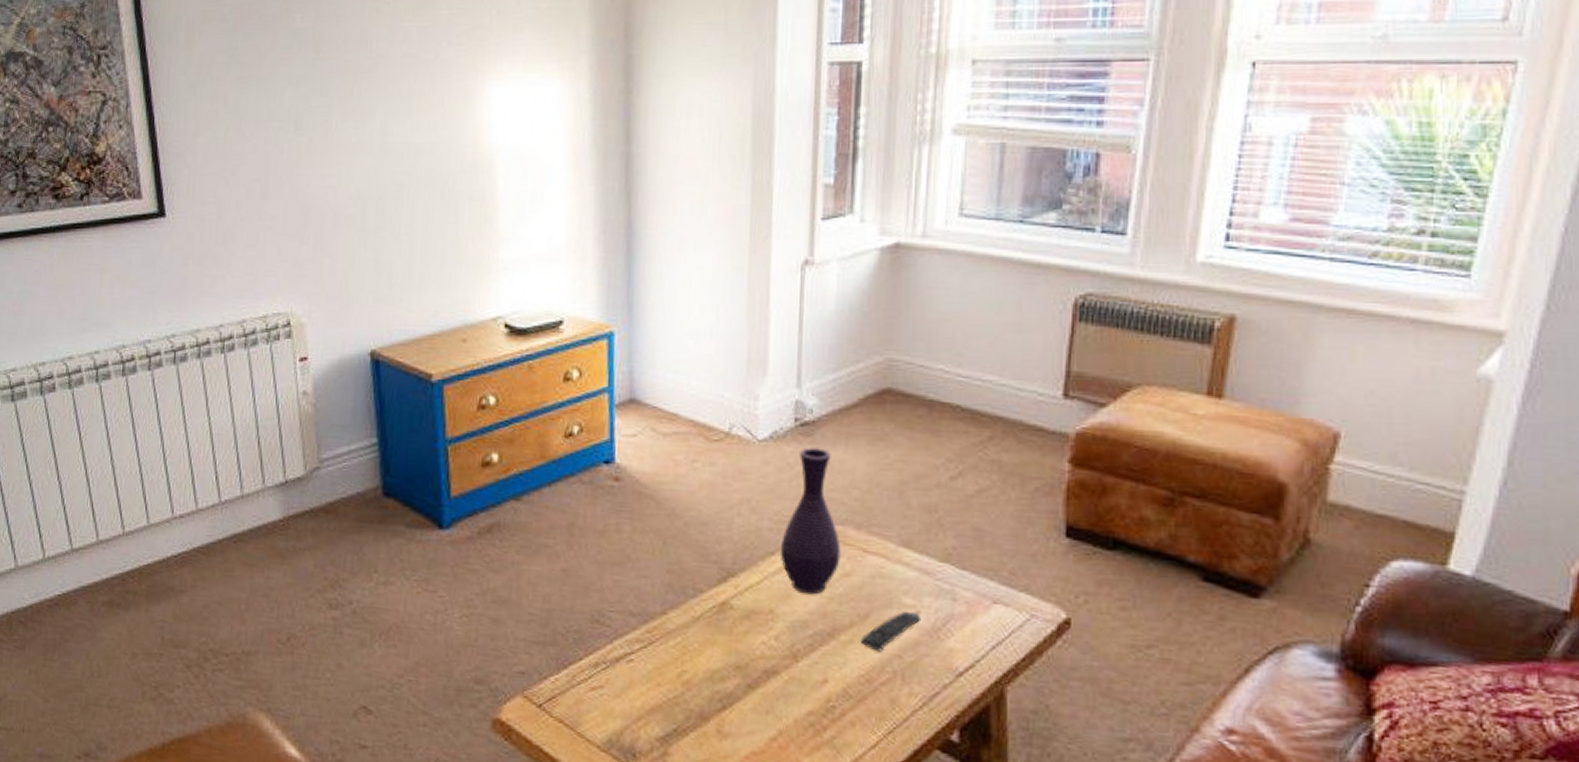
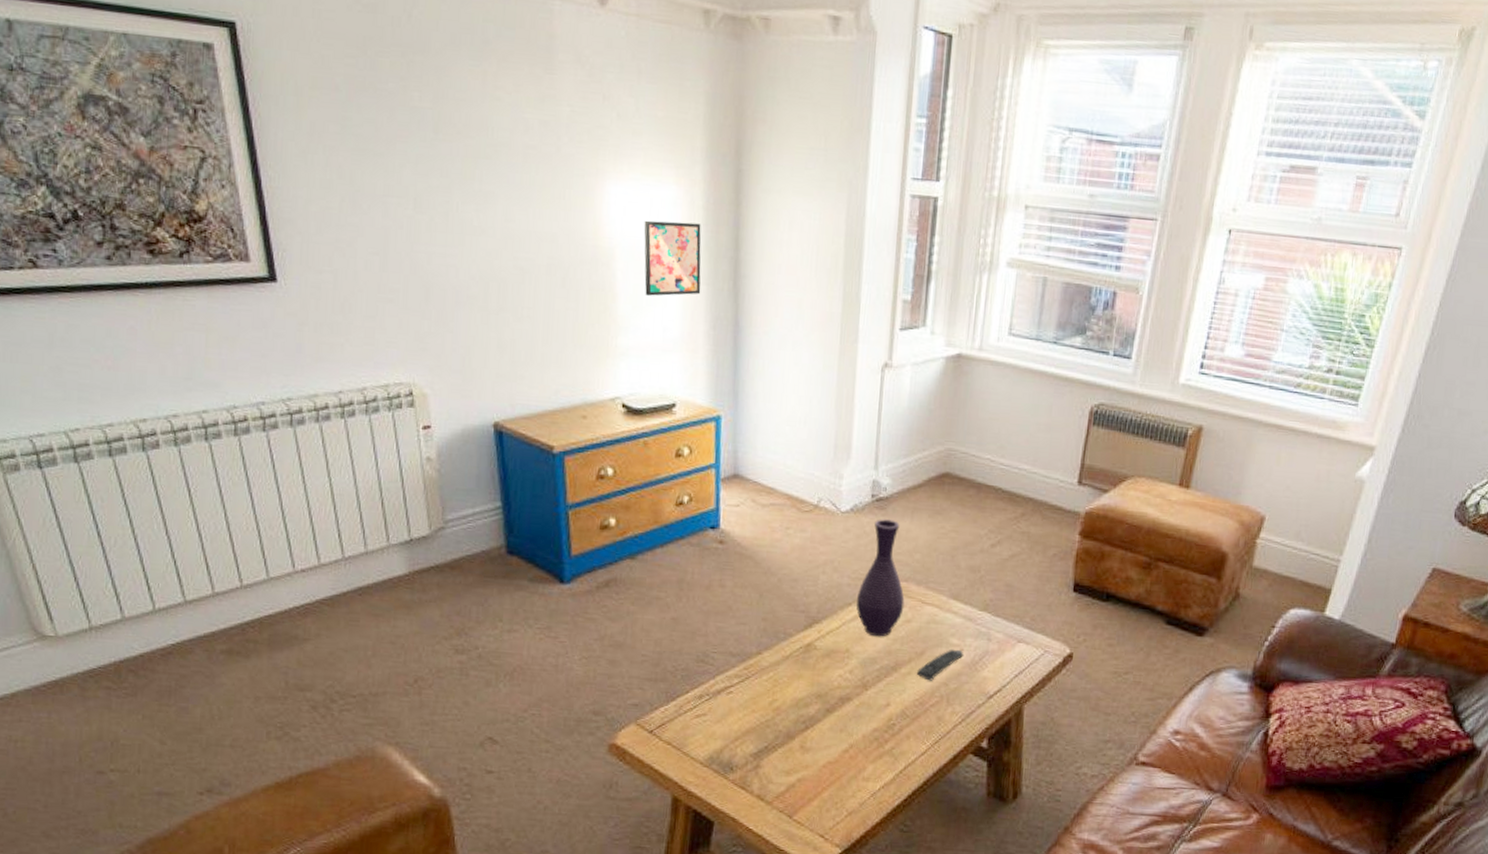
wall art: none [526,118,589,202] -> present [643,220,701,296]

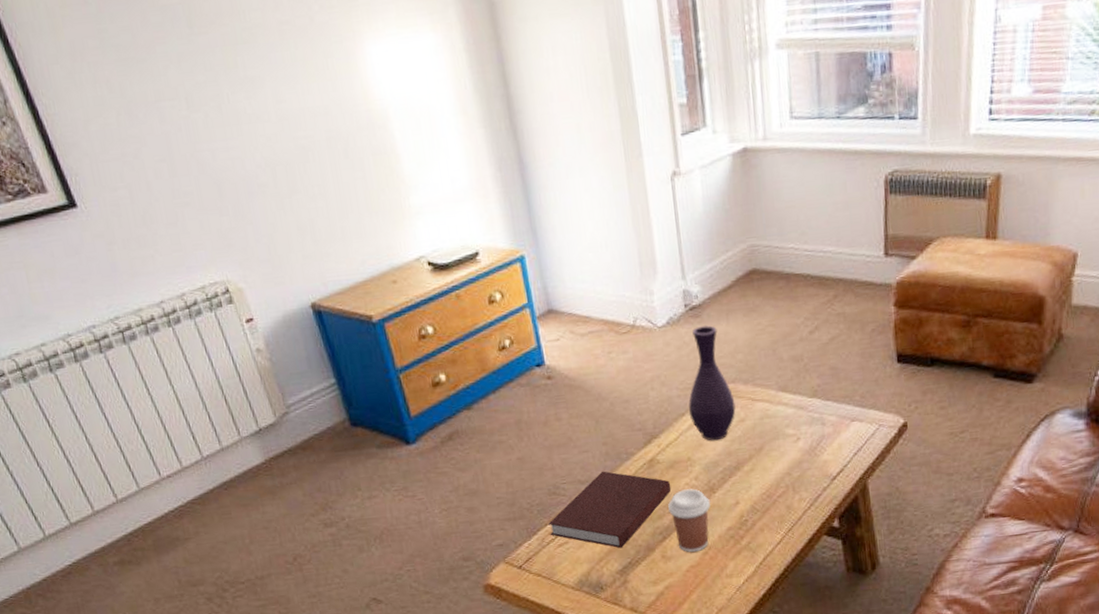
wall art: present [643,220,701,296] -> none [410,67,480,150]
notebook: none [689,647,824,731] -> present [548,471,671,549]
coffee cup: none [816,681,861,748] -> present [668,488,711,552]
remote control: present [917,649,964,681] -> none [759,438,802,474]

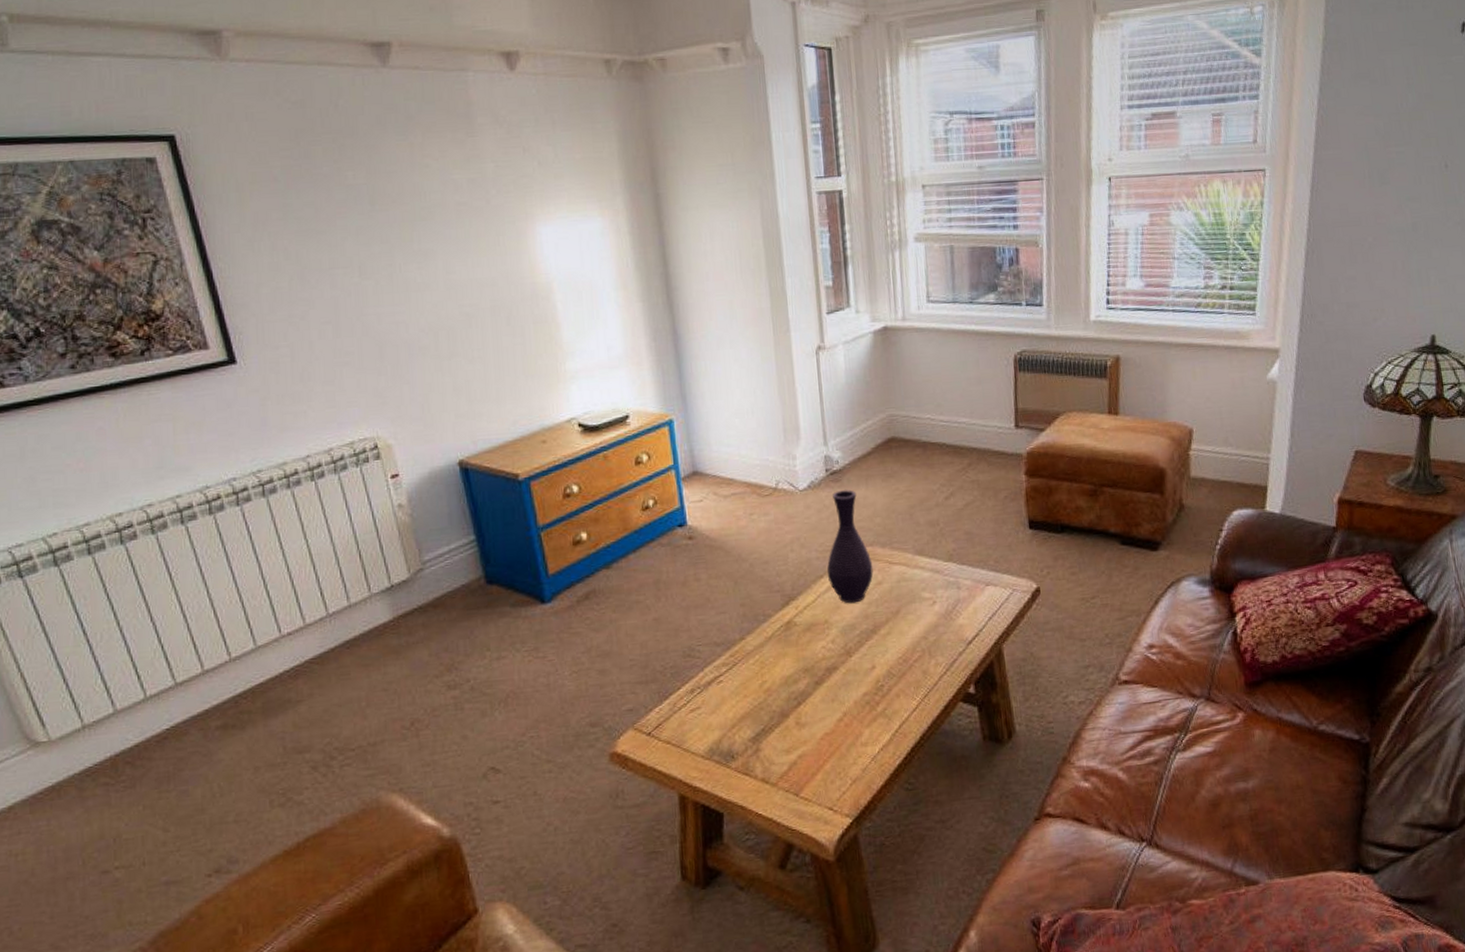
notebook: present [548,471,671,549] -> none [681,633,808,715]
coffee cup: present [668,488,711,552] -> none [804,652,847,719]

